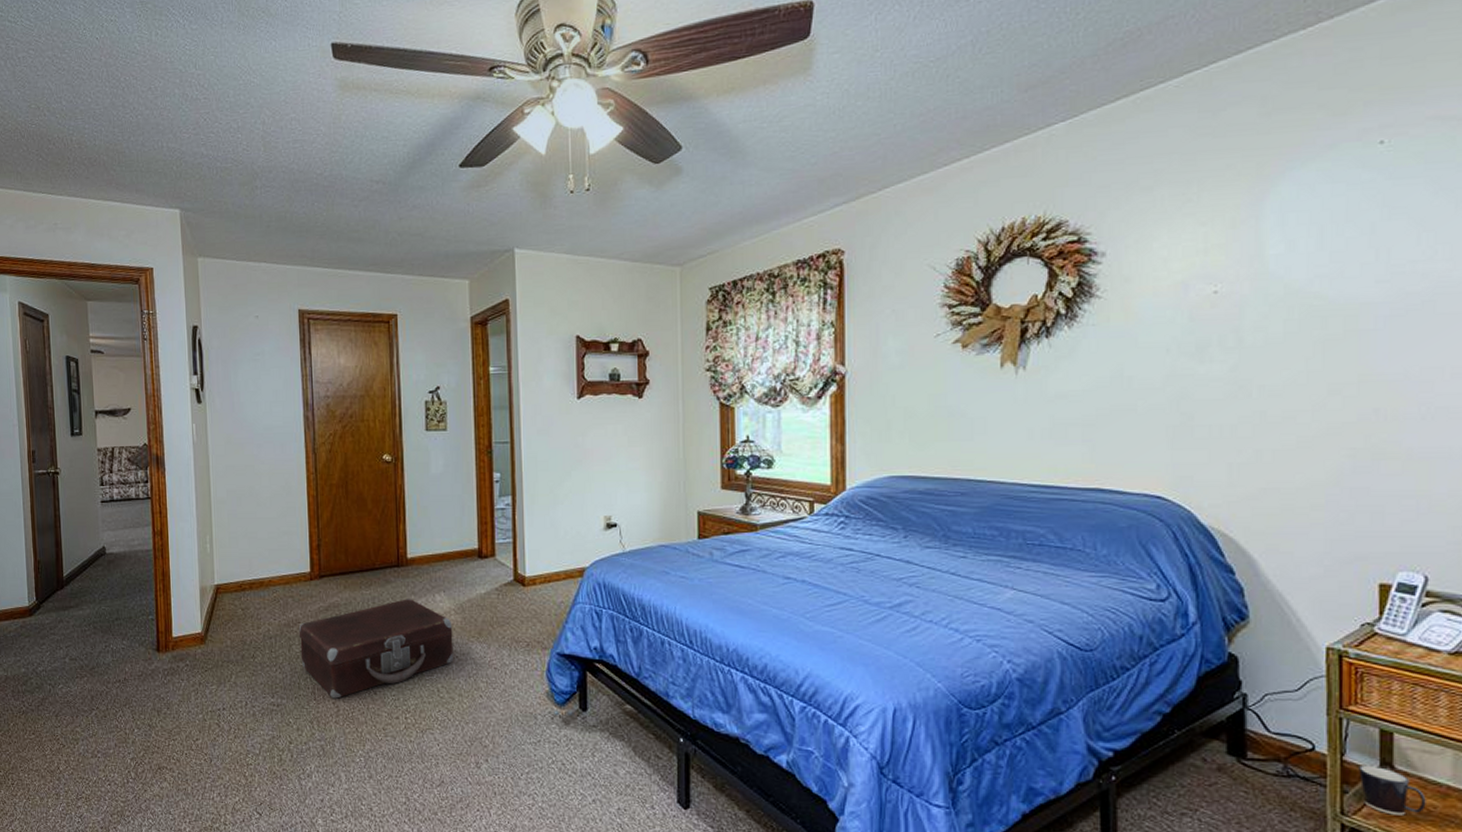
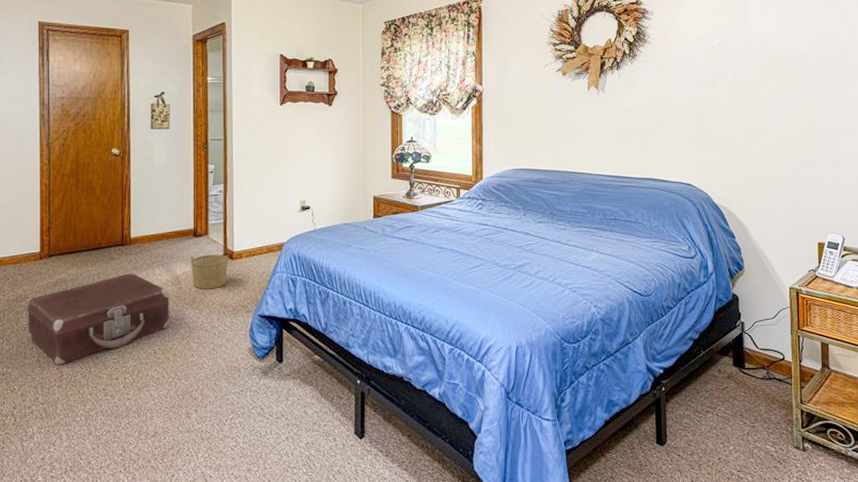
basket: none [475,579,520,620] -> present [190,254,229,289]
mug: present [1359,765,1426,816] -> none [810,367,848,401]

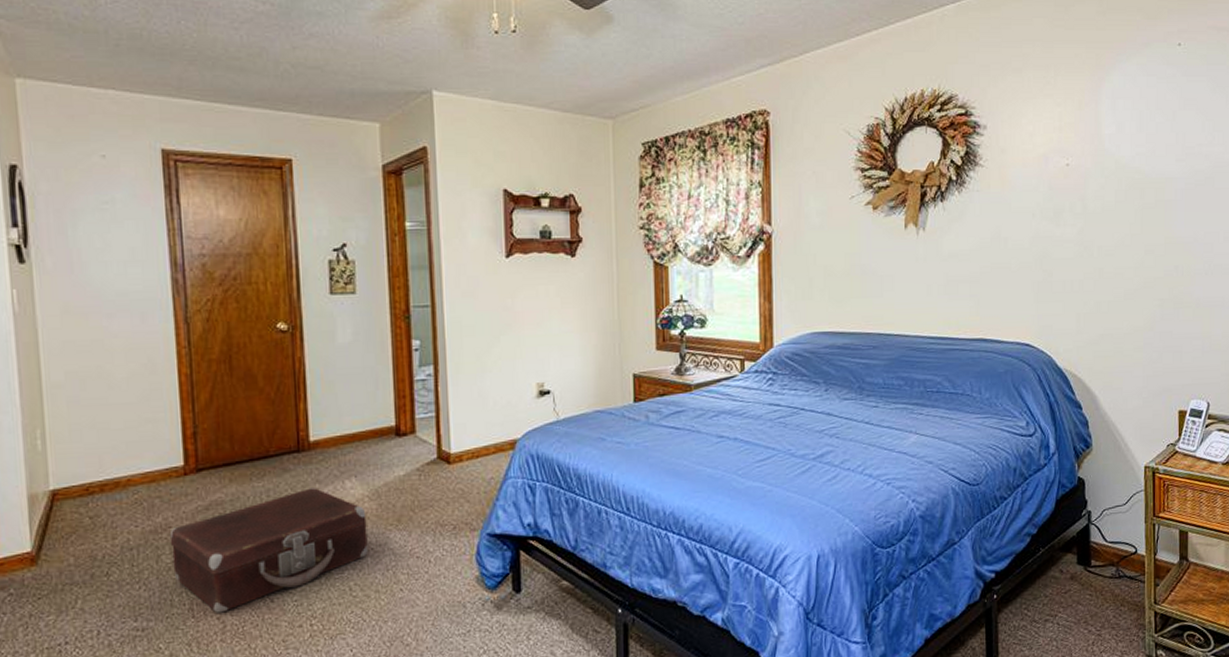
basket: present [190,254,229,289] -> none [392,458,445,505]

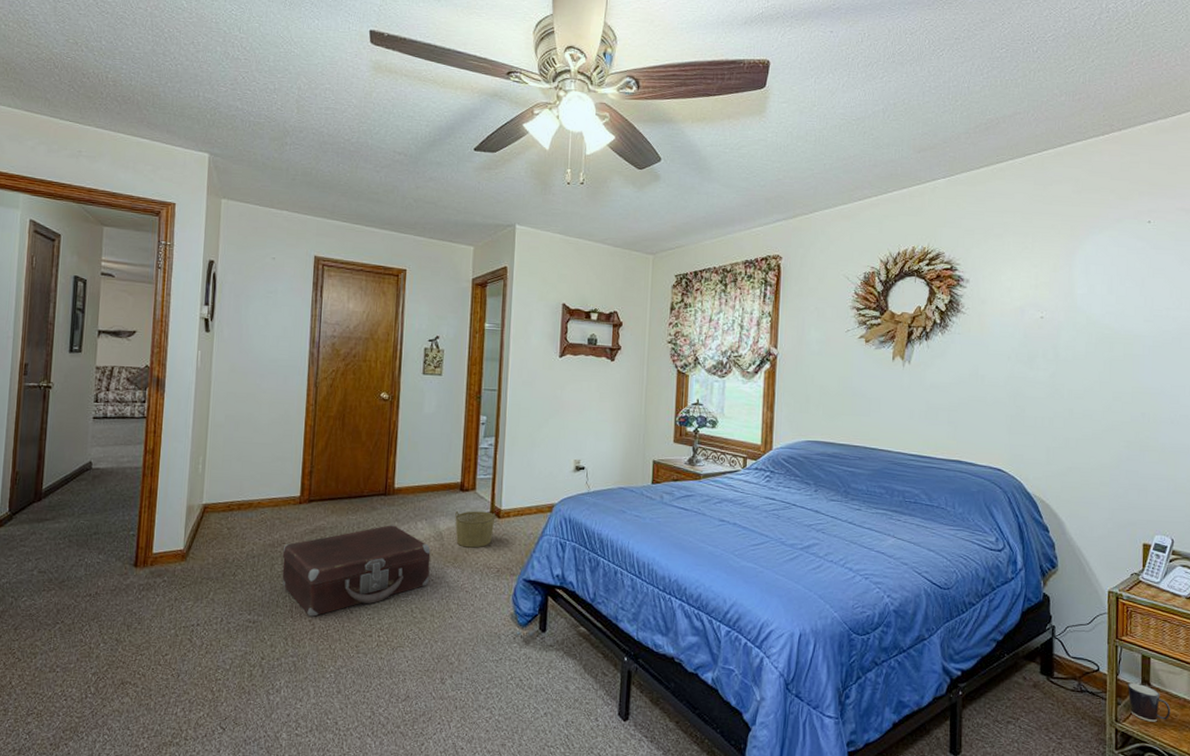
basket: none [392,458,445,505] -> present [455,511,496,548]
mug: none [1166,560,1209,599] -> present [1128,682,1171,722]

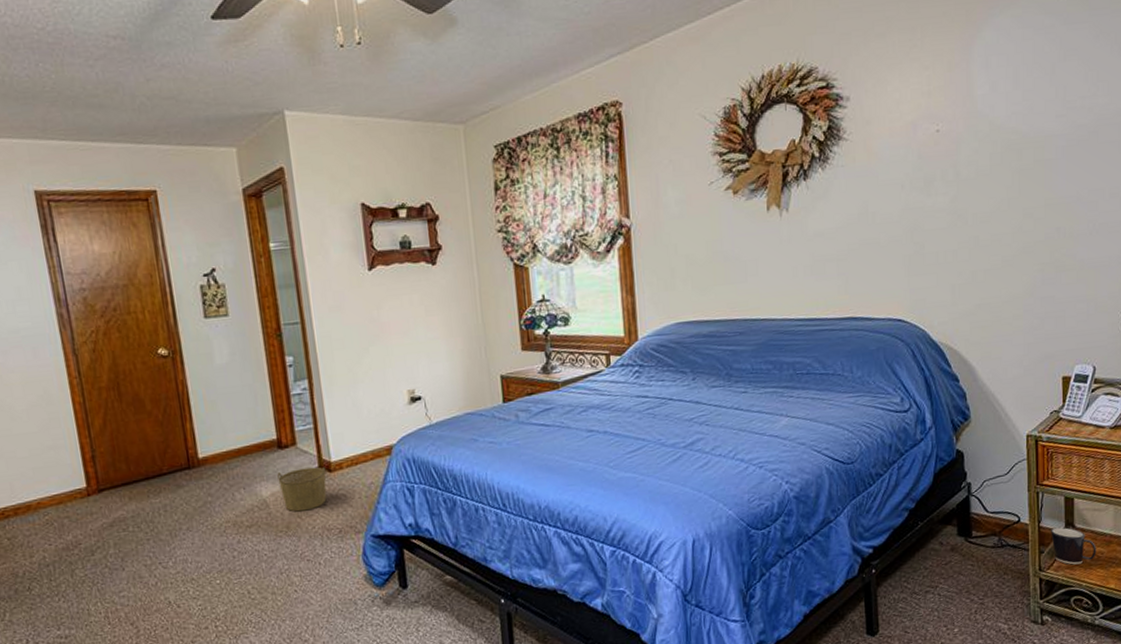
suitcase: present [282,525,431,617] -> none [80,501,262,620]

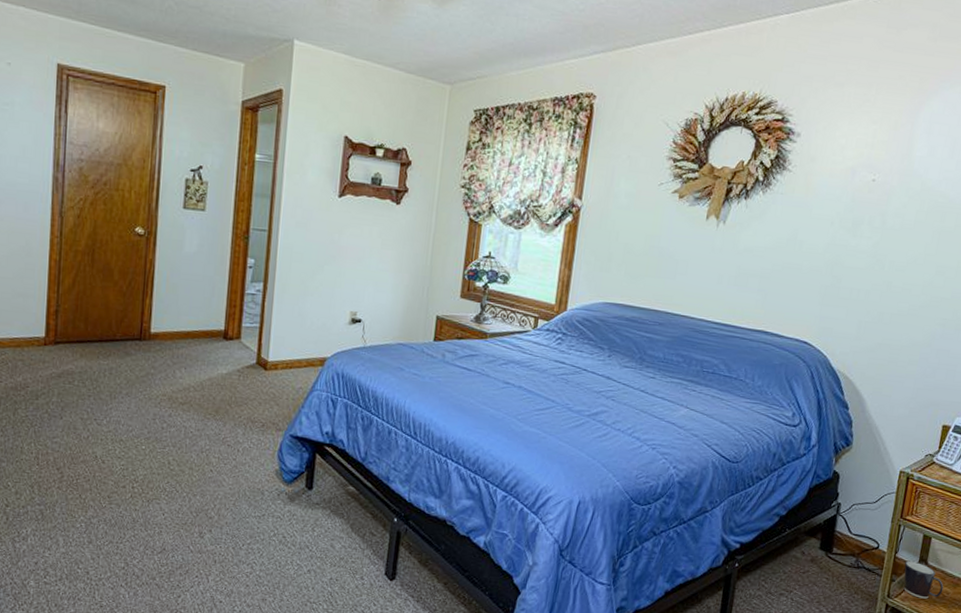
basket: present [277,467,327,512] -> none [217,361,262,401]

